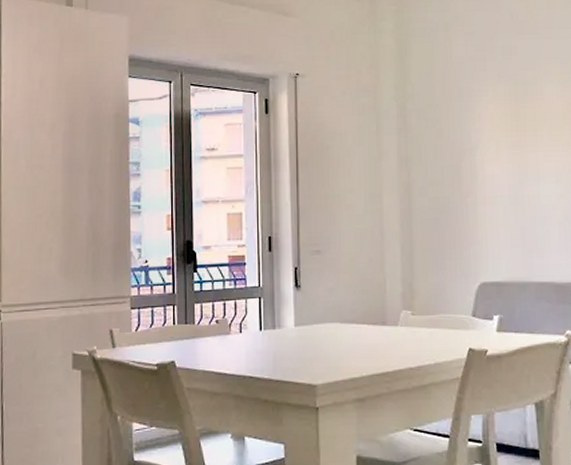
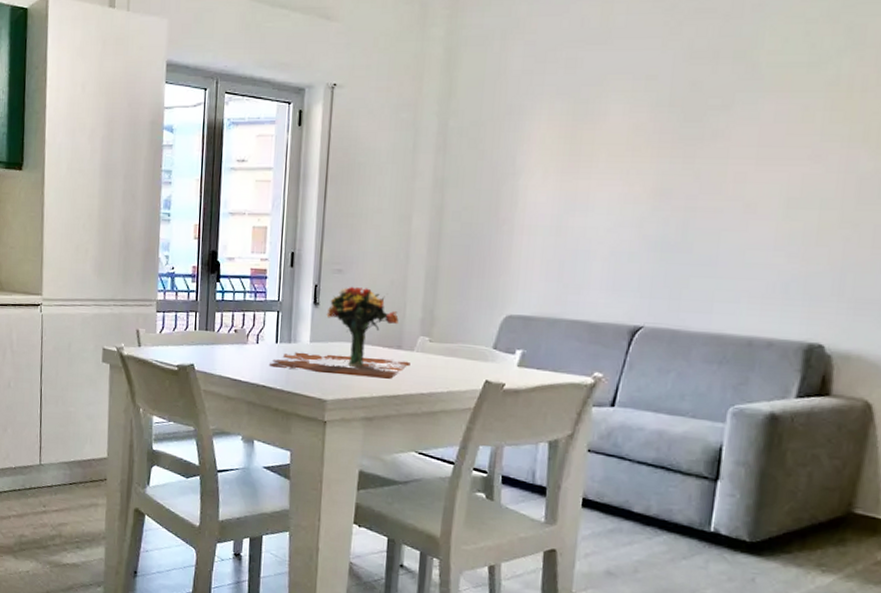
flower arrangement: none [255,266,396,357] -> present [270,286,411,379]

